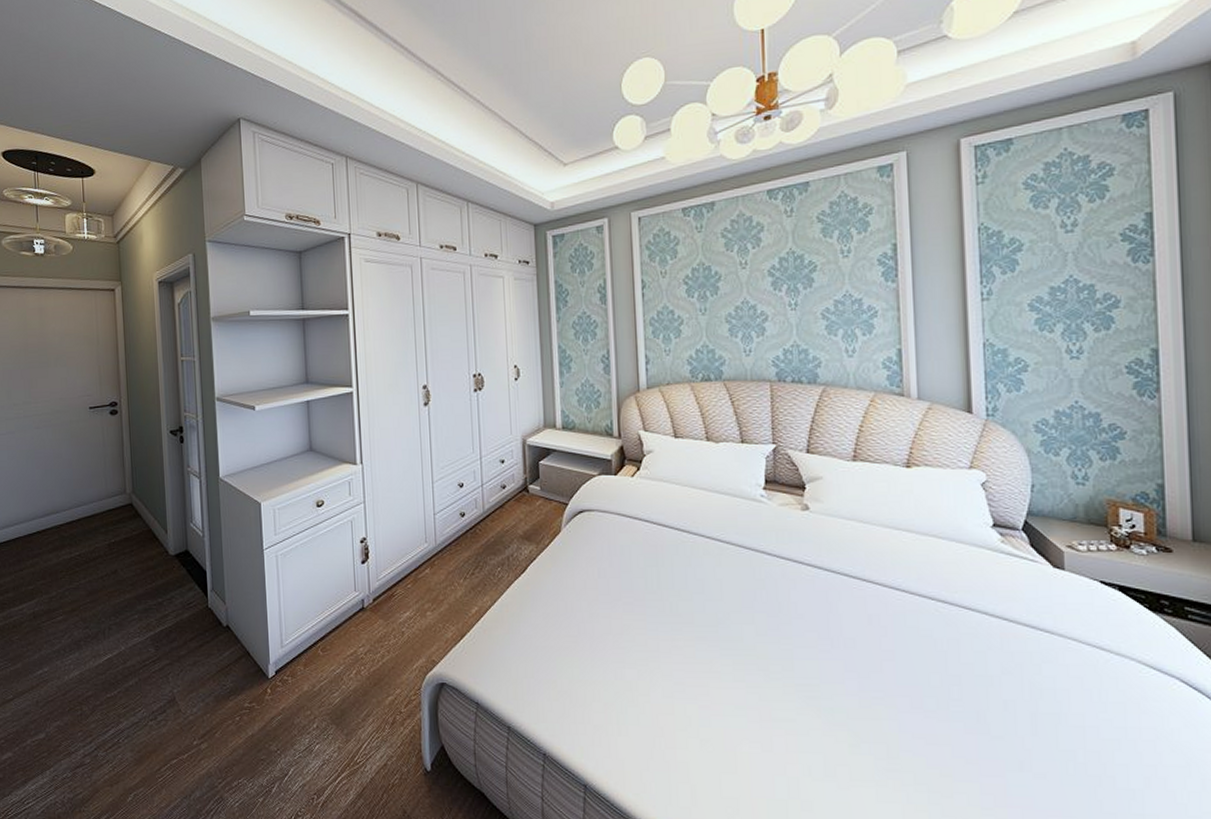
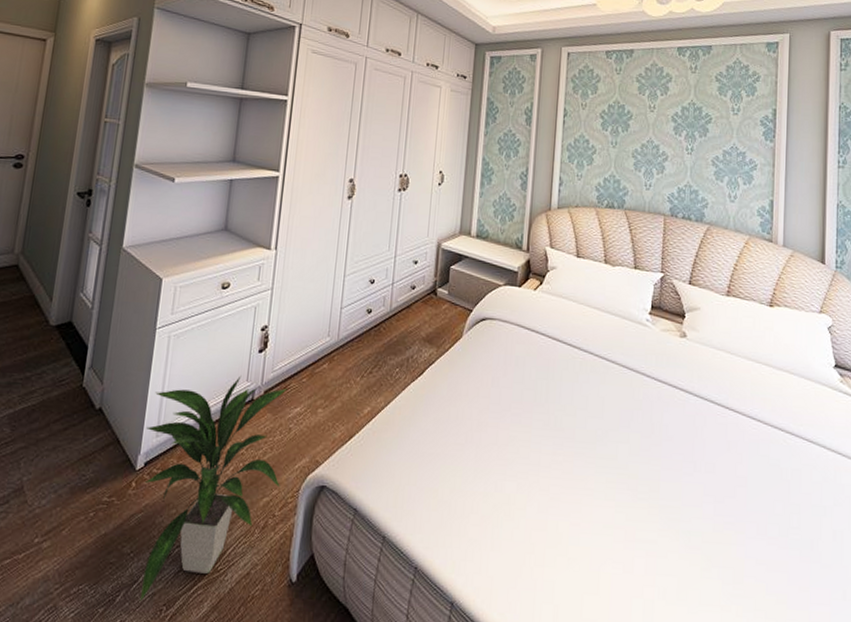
indoor plant: none [271,586,402,791] -> present [139,375,288,601]

